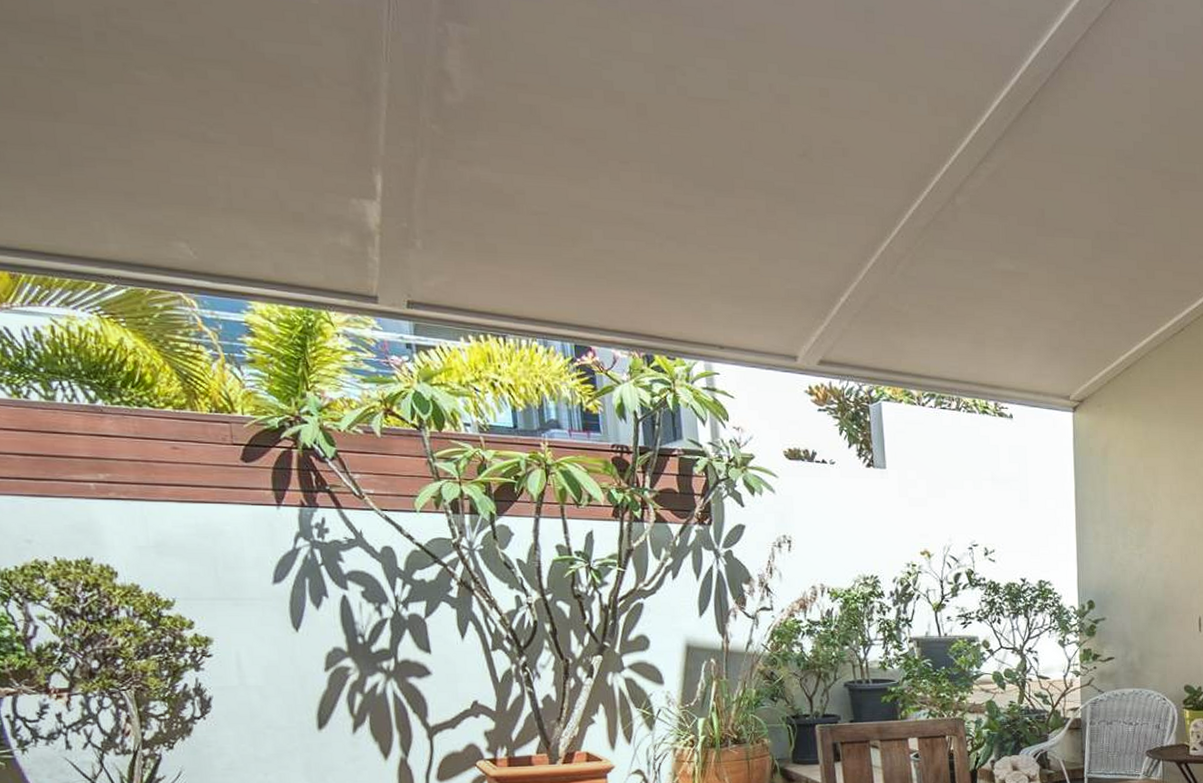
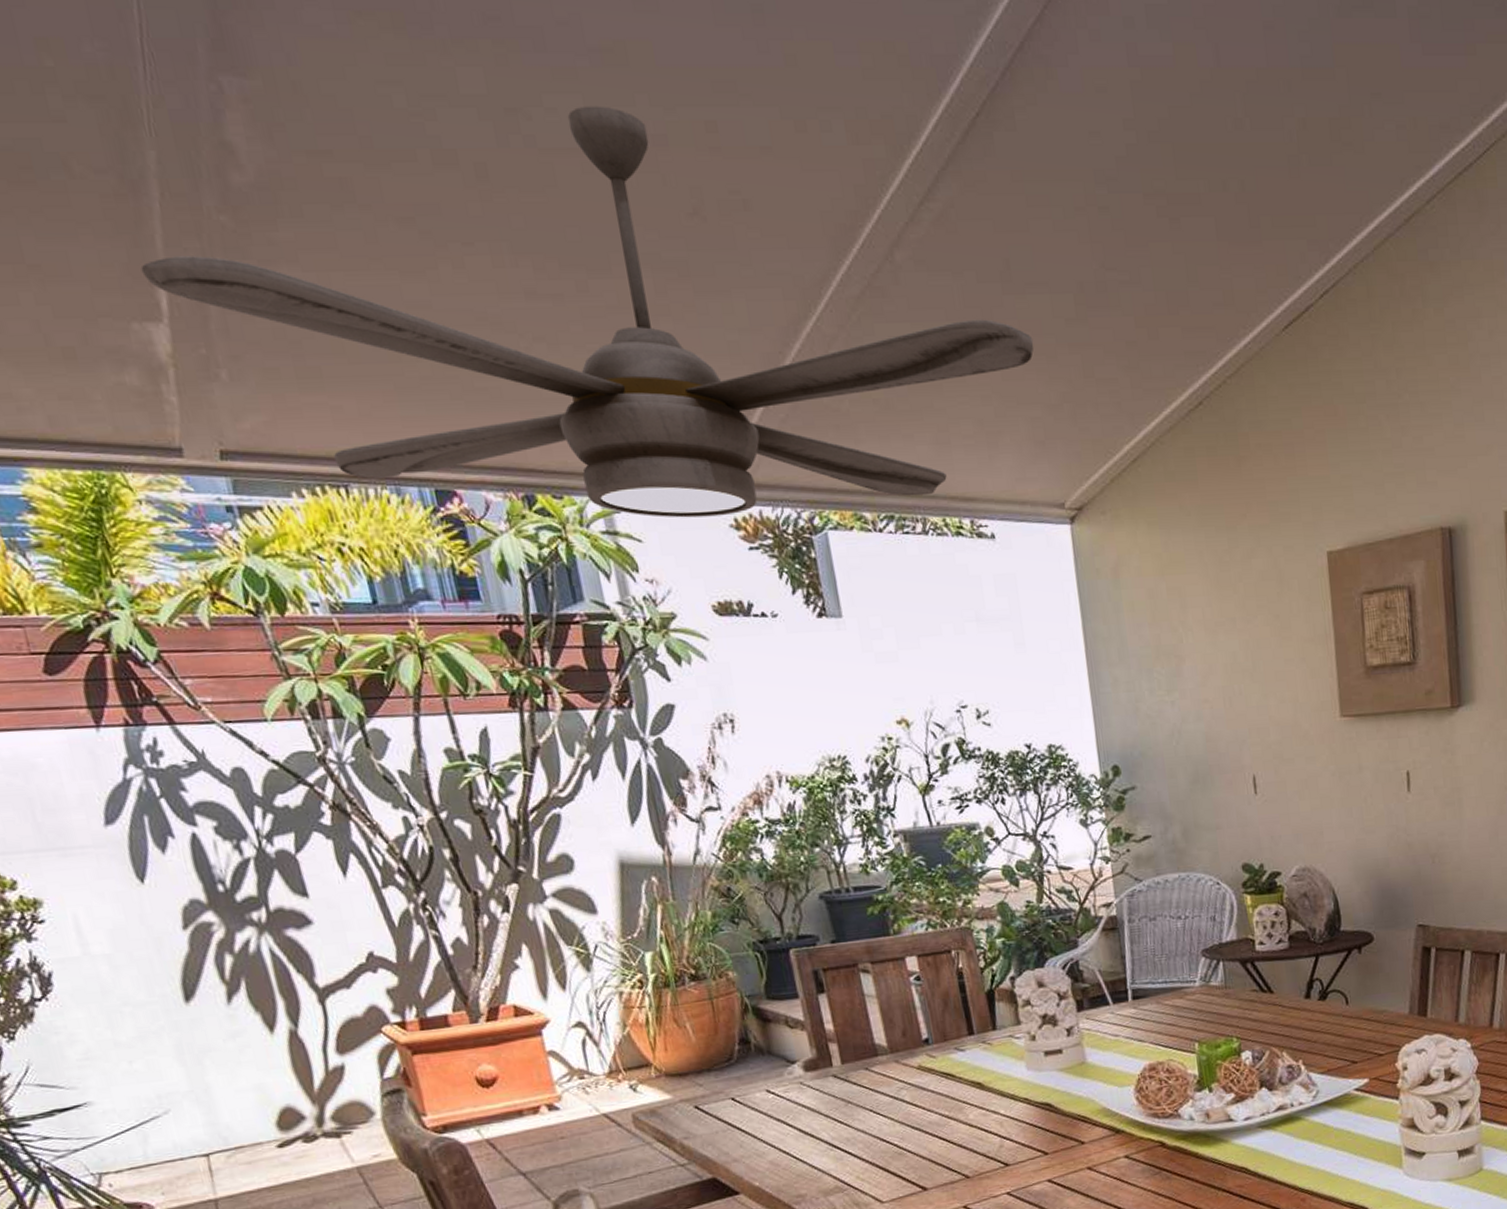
ceiling fan: none [364,69,1057,384] -> present [140,106,1034,518]

